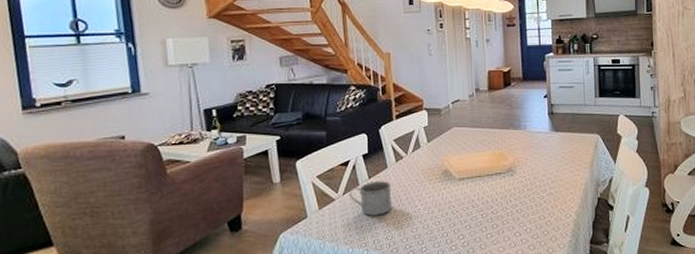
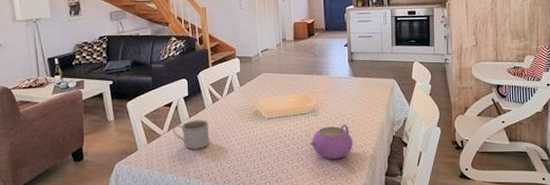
teapot: none [507,185,554,226] -> present [310,124,353,160]

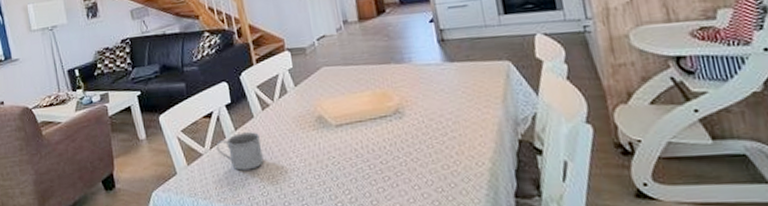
teapot: present [310,124,353,160] -> none [398,127,461,178]

